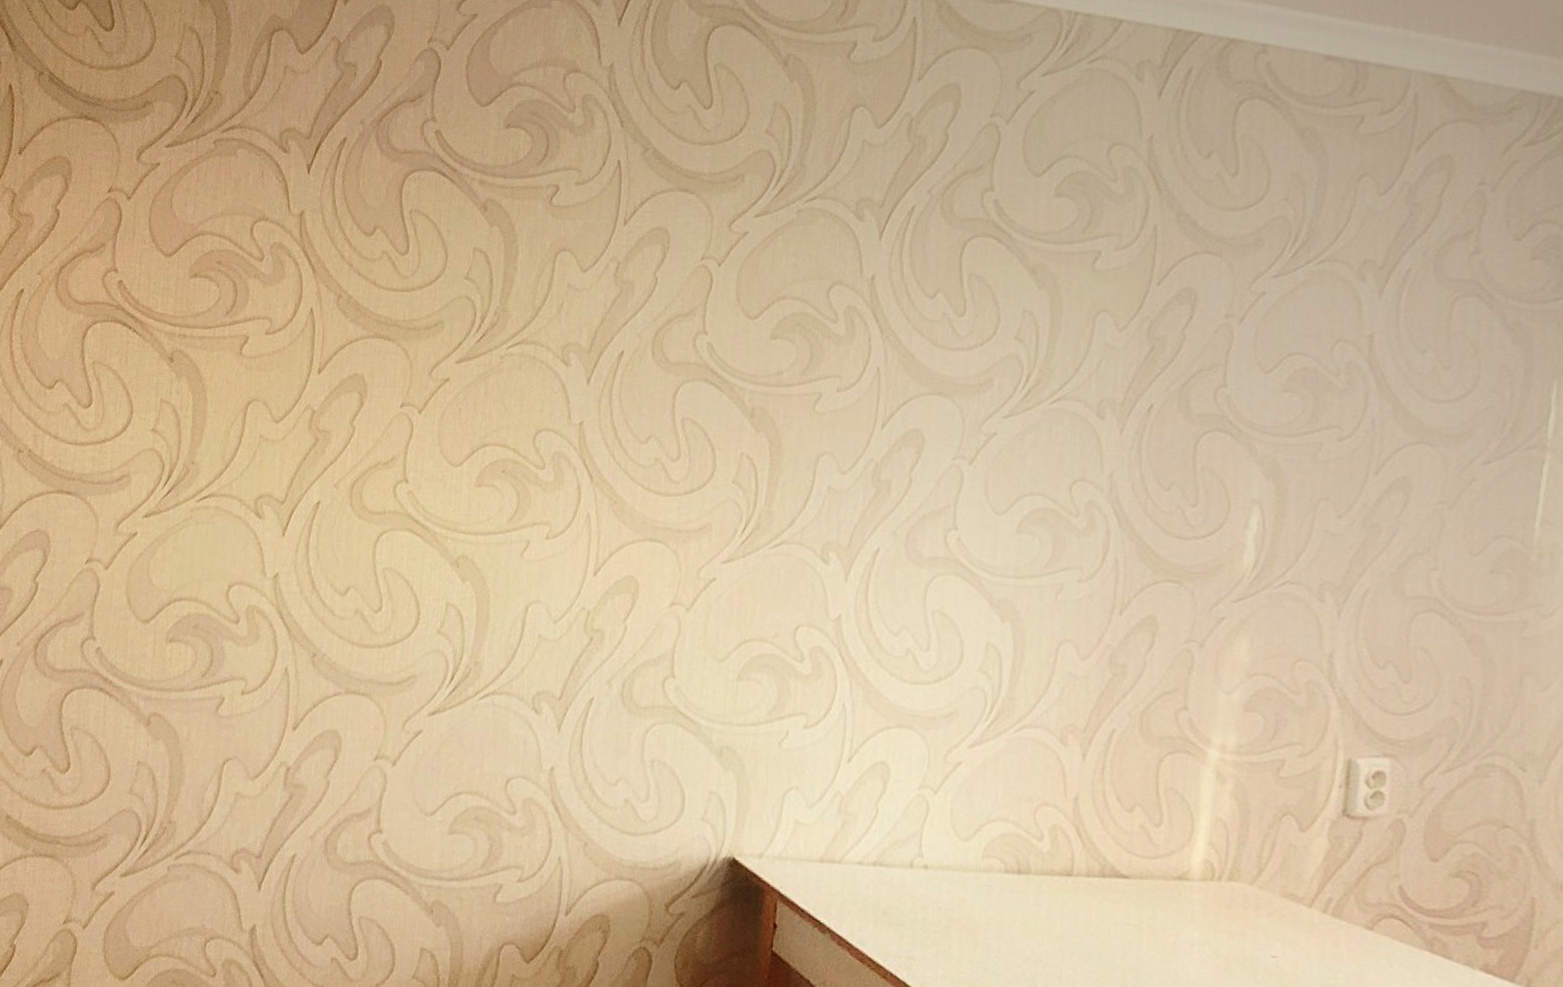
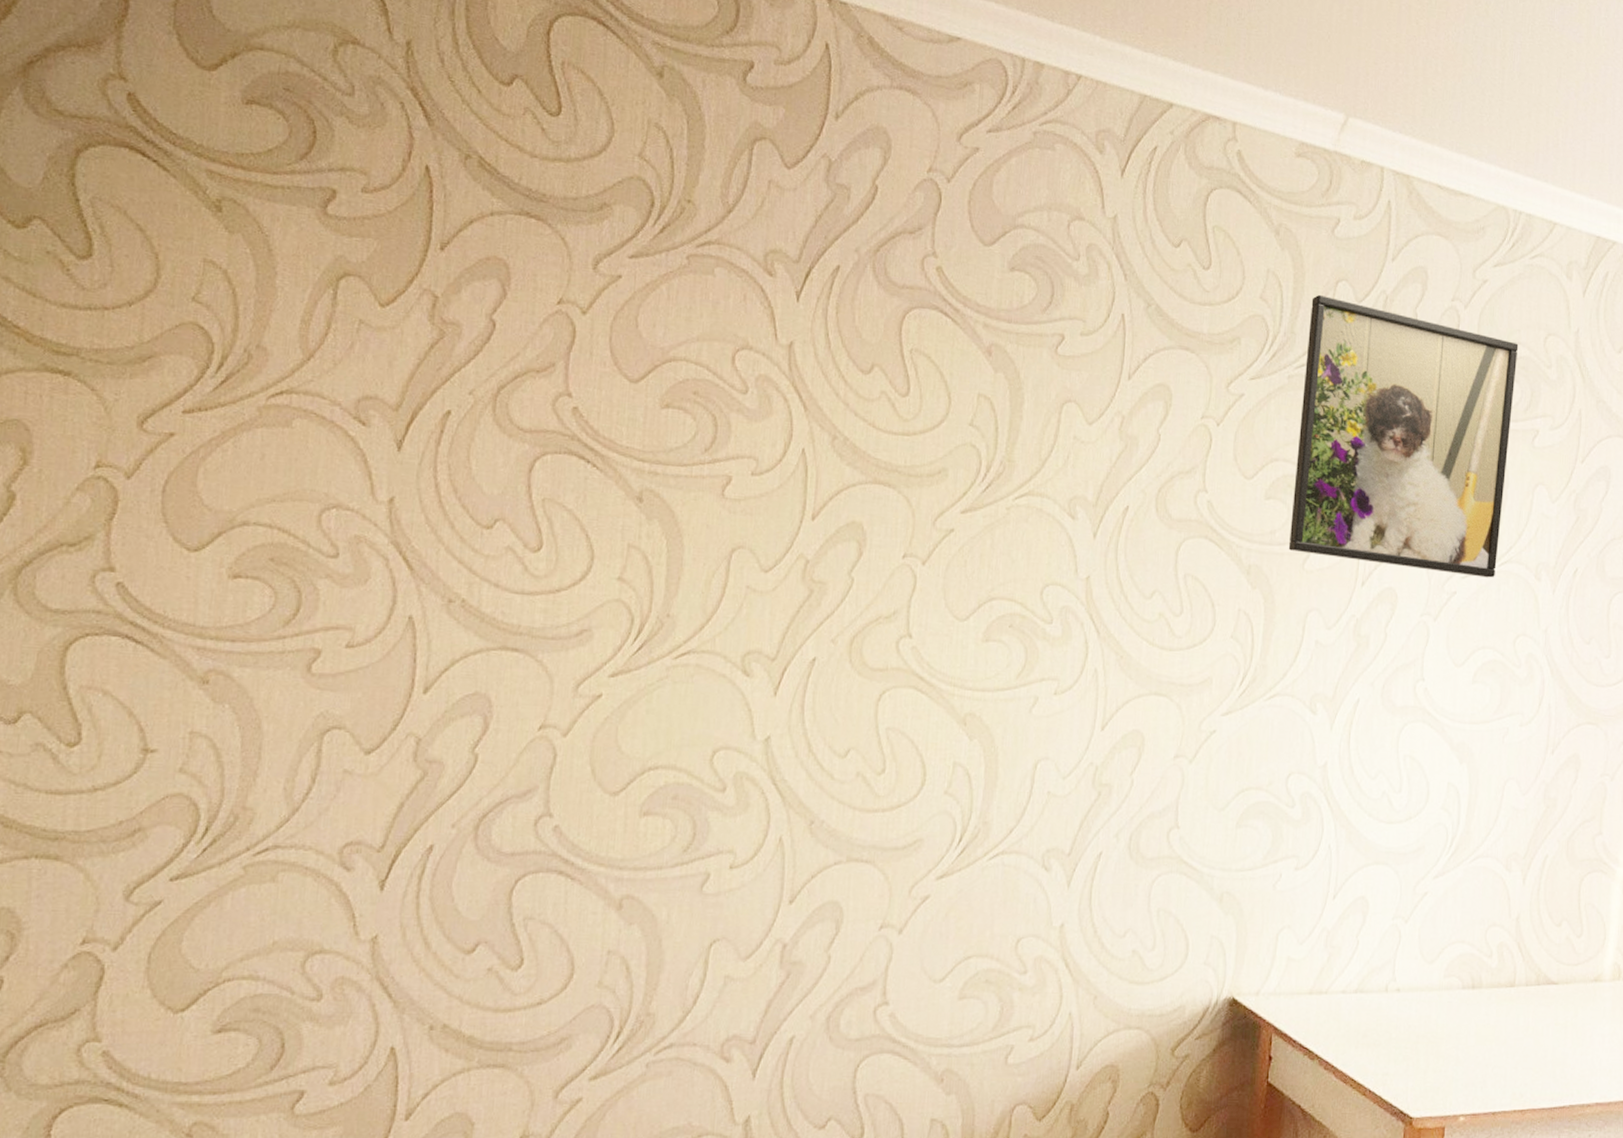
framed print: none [797,123,1075,417] -> present [1288,294,1519,578]

